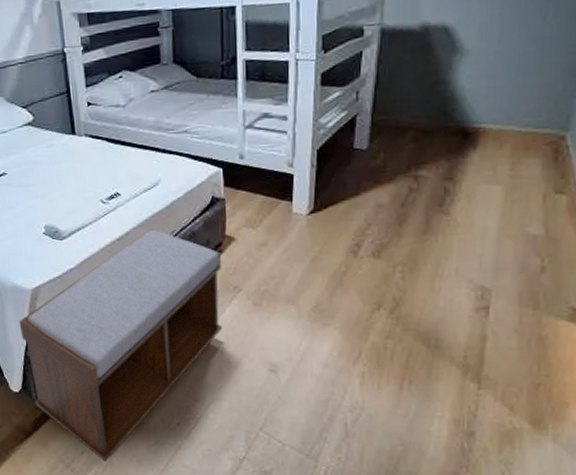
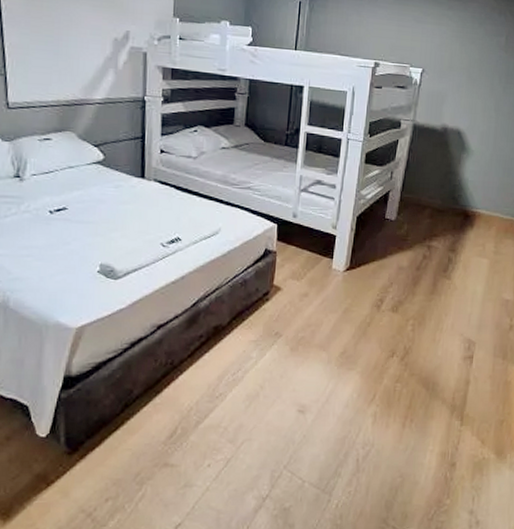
bench: present [18,229,223,462] -> none [57,275,267,508]

